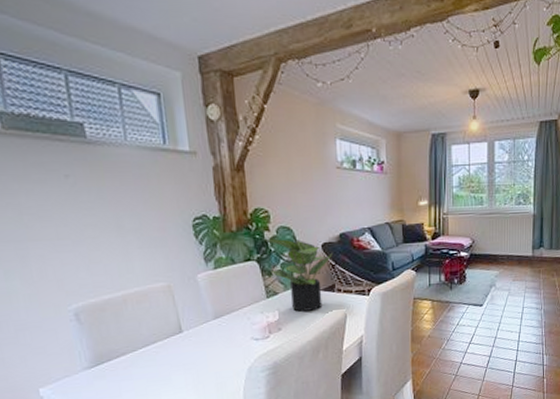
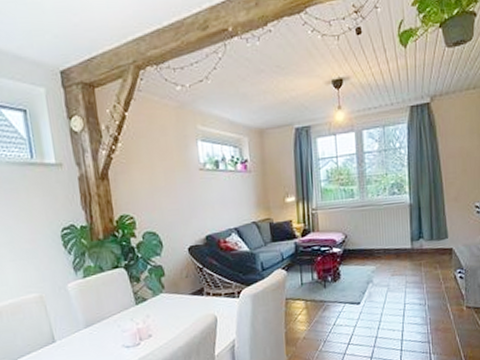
potted plant: present [263,237,332,312] -> none [130,243,200,318]

